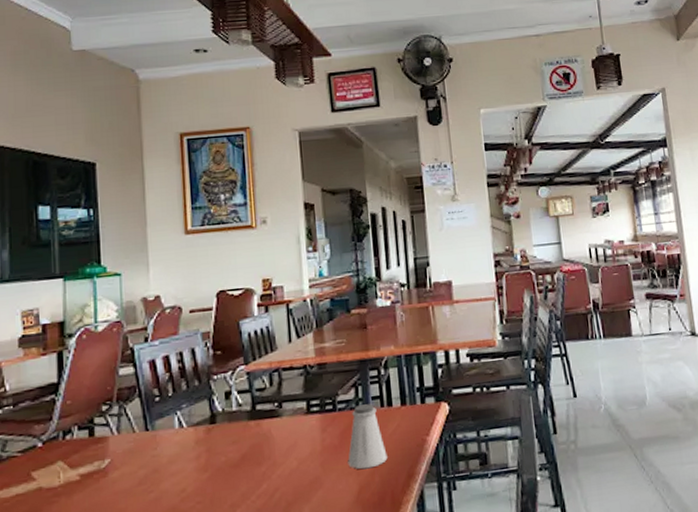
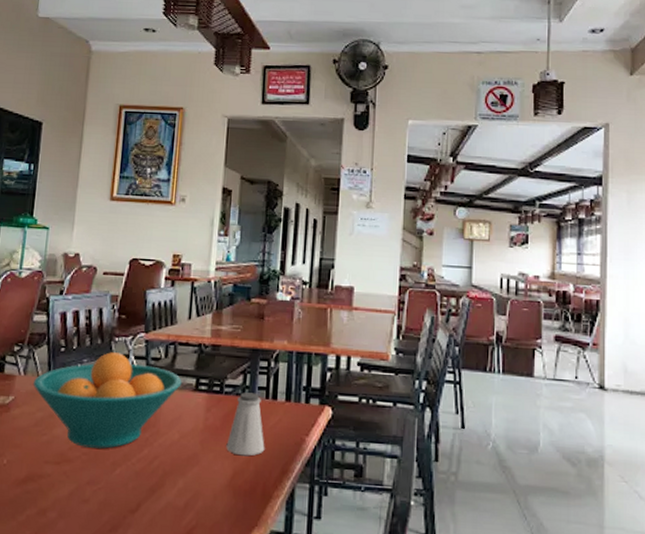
fruit bowl: none [129,390,292,496] -> present [33,352,182,449]

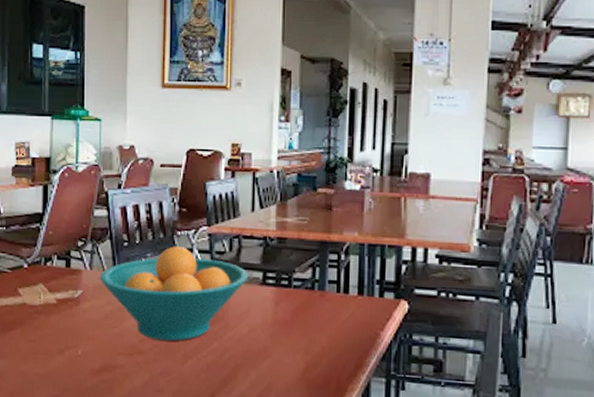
saltshaker: present [226,392,265,456] -> none [297,286,338,350]

